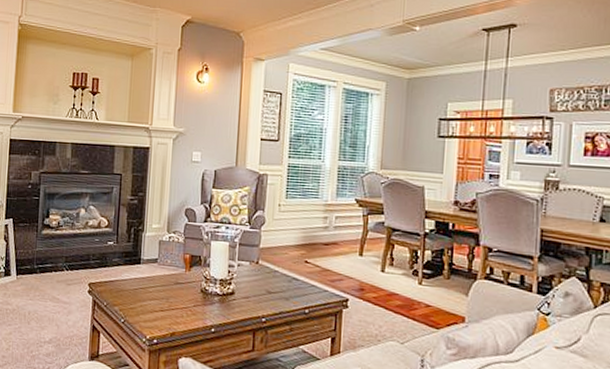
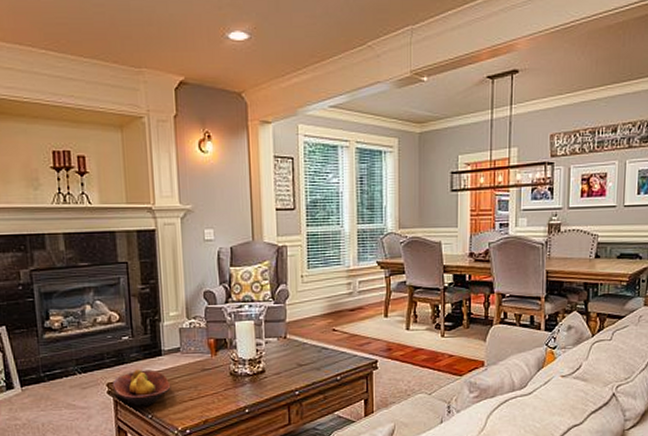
fruit bowl: none [93,273,145,310] -> present [112,369,171,406]

